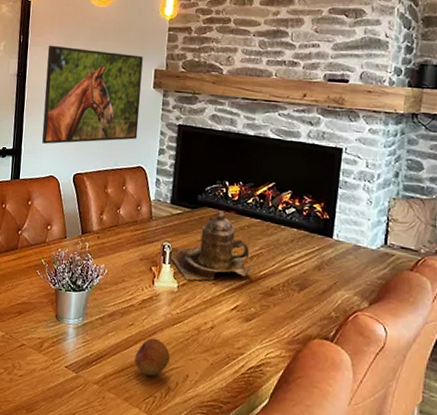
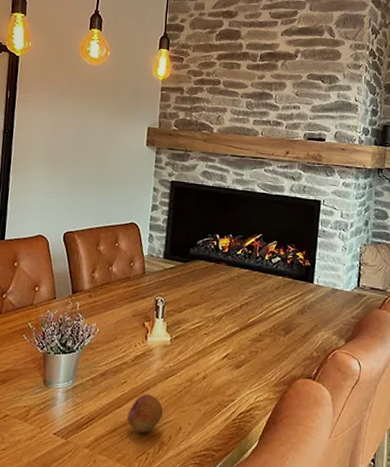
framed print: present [42,45,143,144] -> none [30,101,136,203]
teapot: present [169,211,252,281] -> none [162,264,241,333]

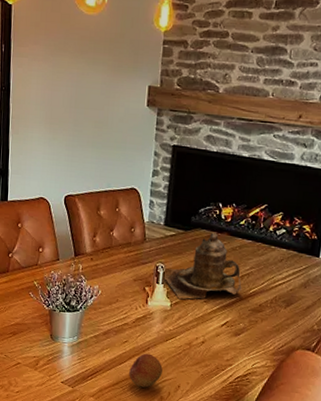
teapot: none [162,264,241,333] -> present [162,233,242,300]

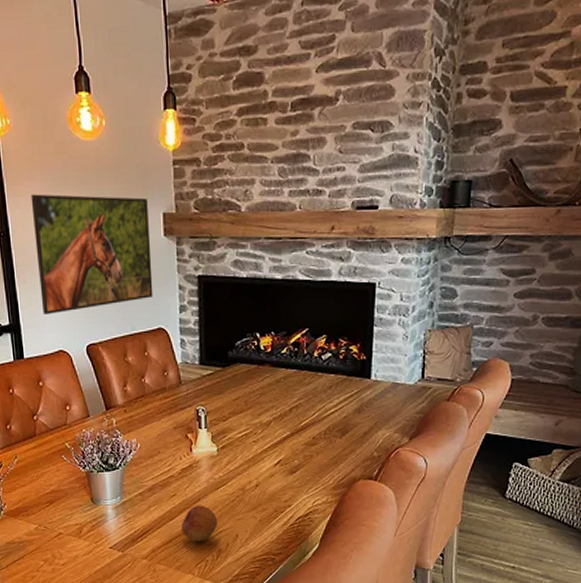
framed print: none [30,56,136,165] -> present [30,194,153,314]
teapot: present [162,233,242,300] -> none [204,366,292,442]

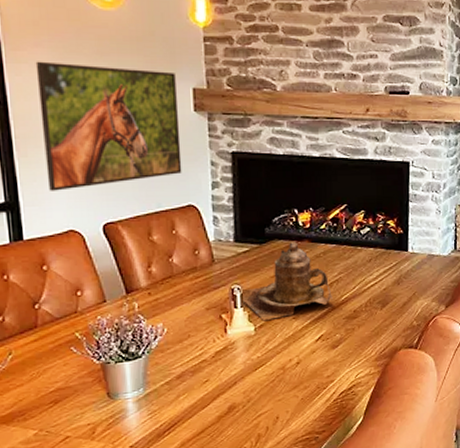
fruit: present [181,505,217,542] -> none [215,388,256,429]
teapot: none [204,366,292,442] -> present [239,242,332,320]

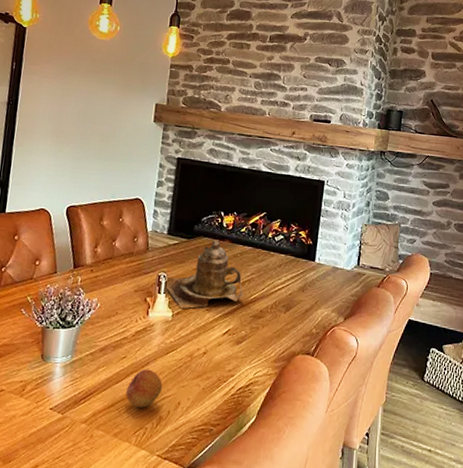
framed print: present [35,61,182,191] -> none [33,74,144,176]
fruit: none [215,388,256,429] -> present [126,369,162,408]

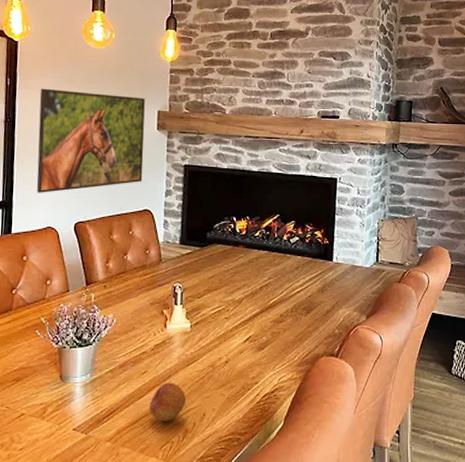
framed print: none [33,74,144,176] -> present [36,88,145,193]
teapot: present [164,240,243,309] -> none [180,247,262,318]

